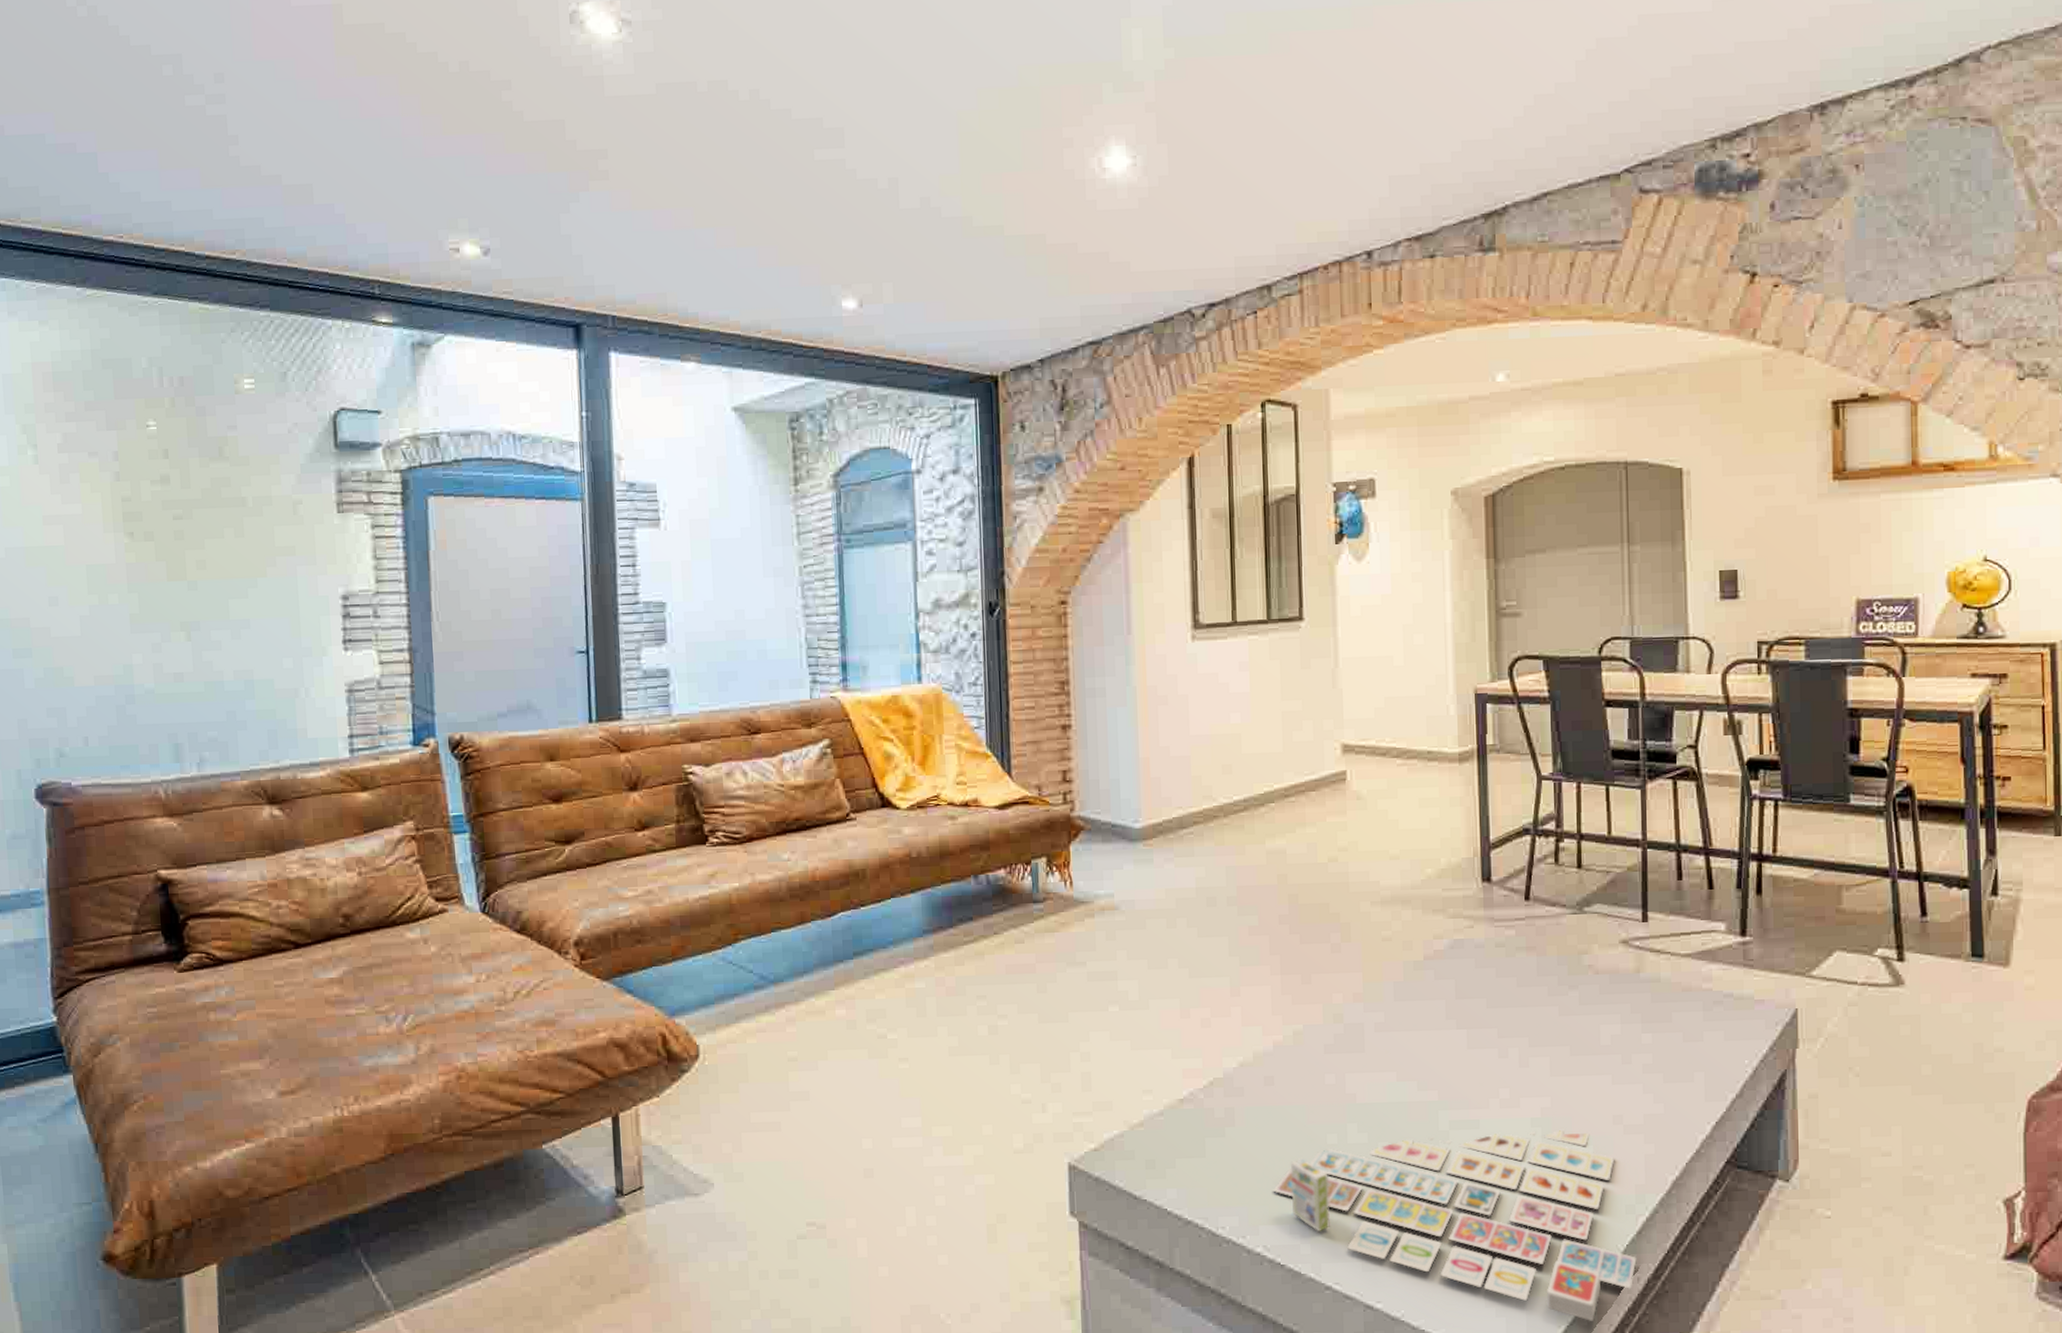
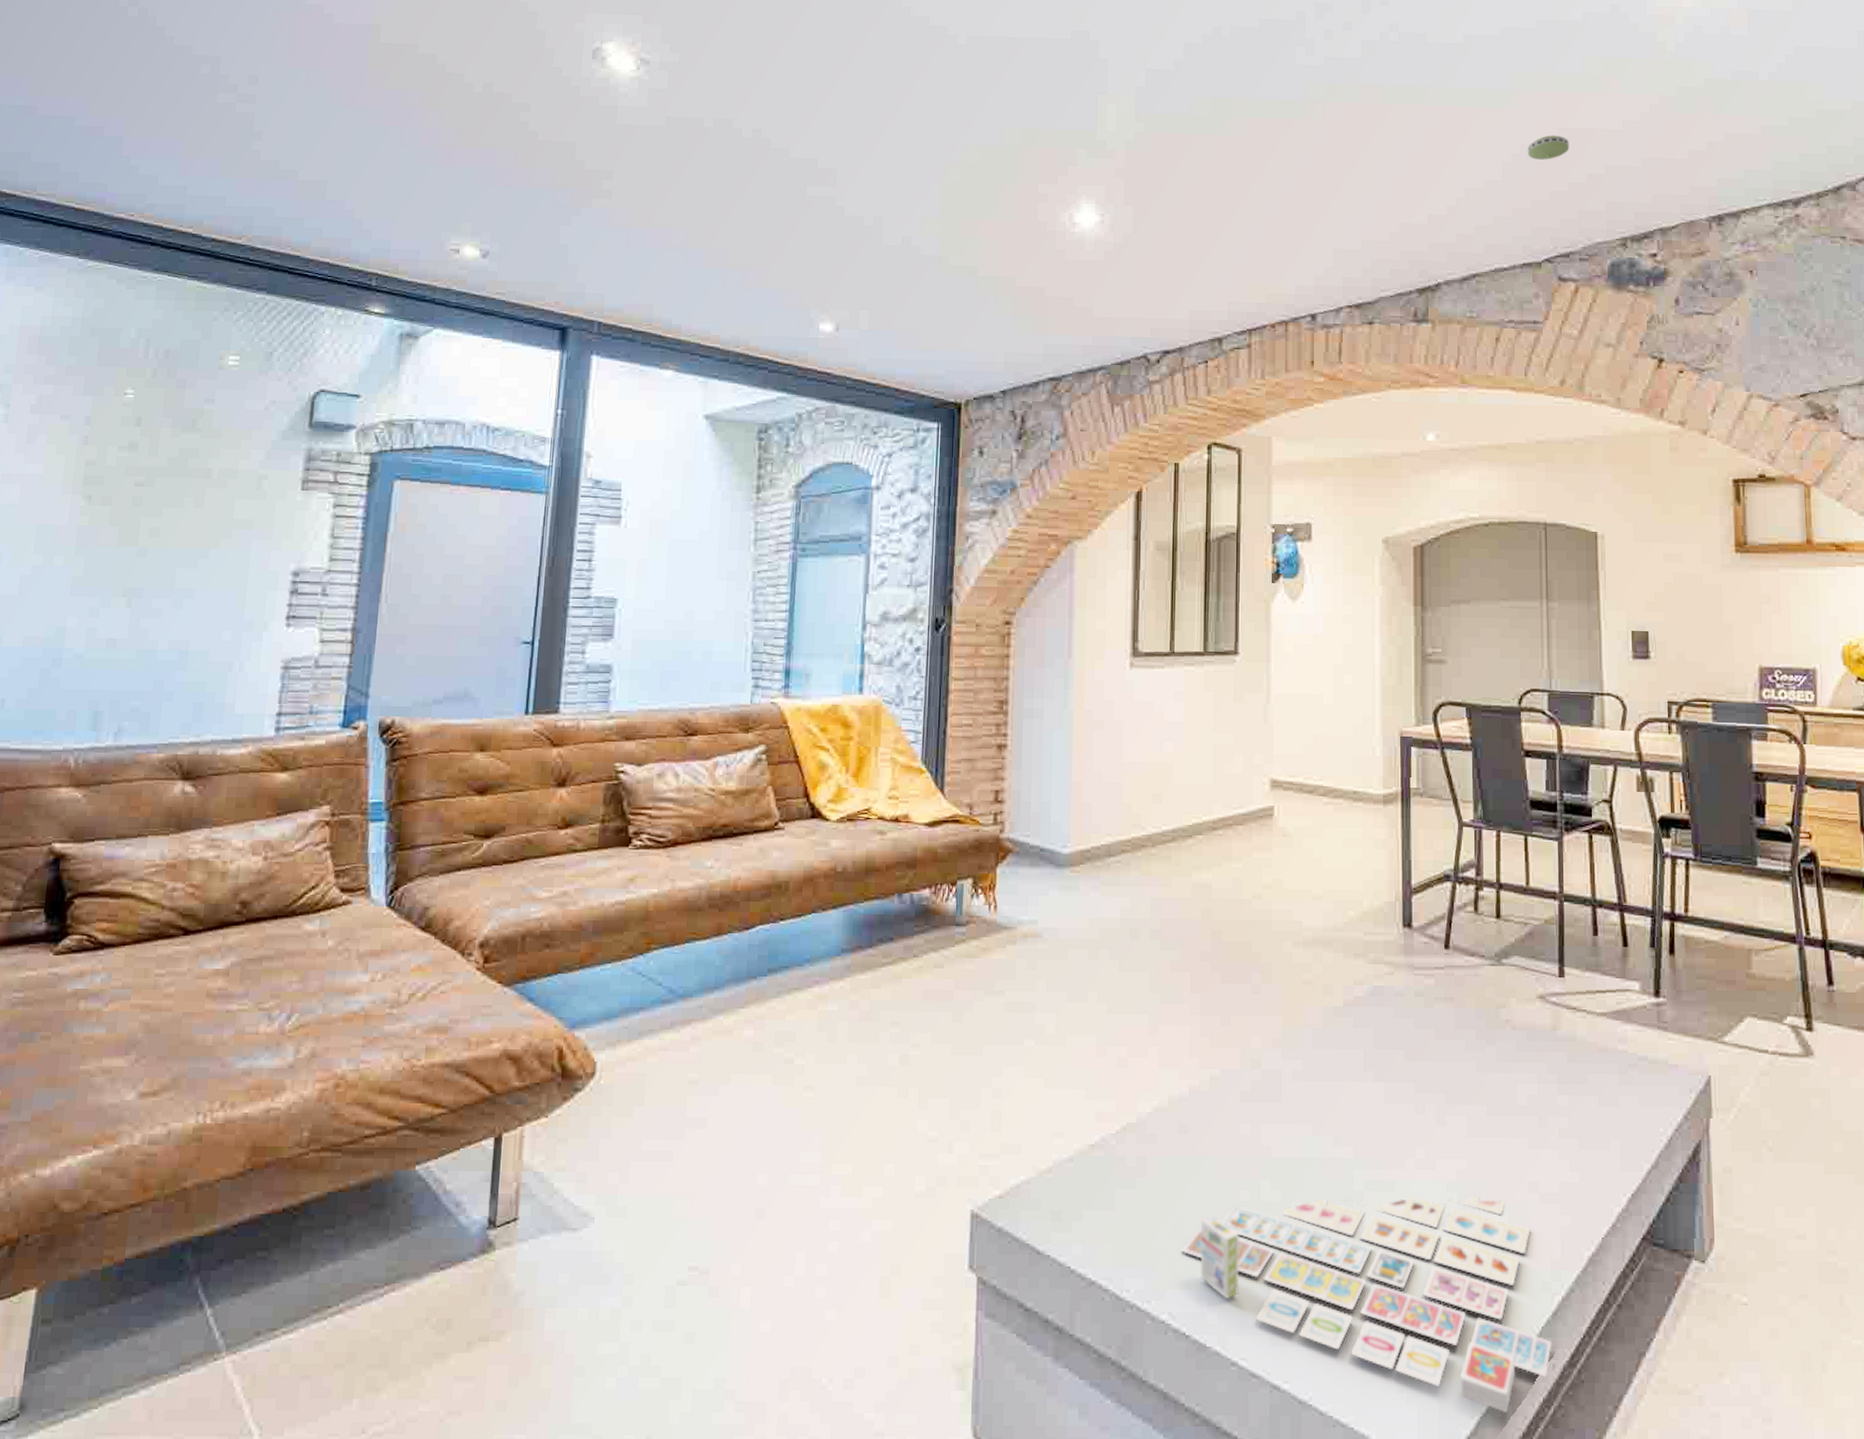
smoke detector: none [1604,24,1652,55] -> present [1528,135,1570,160]

